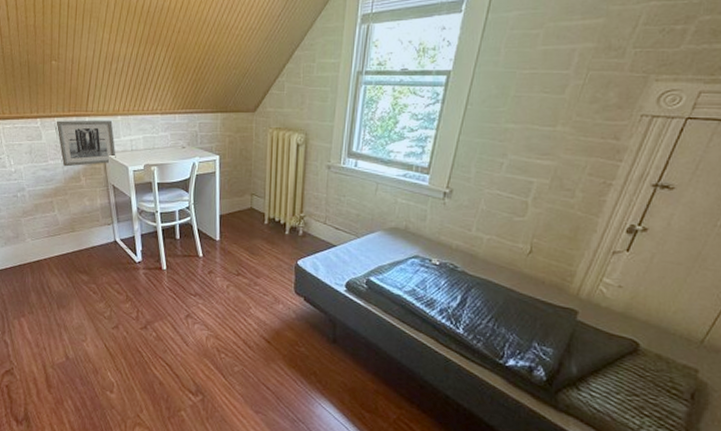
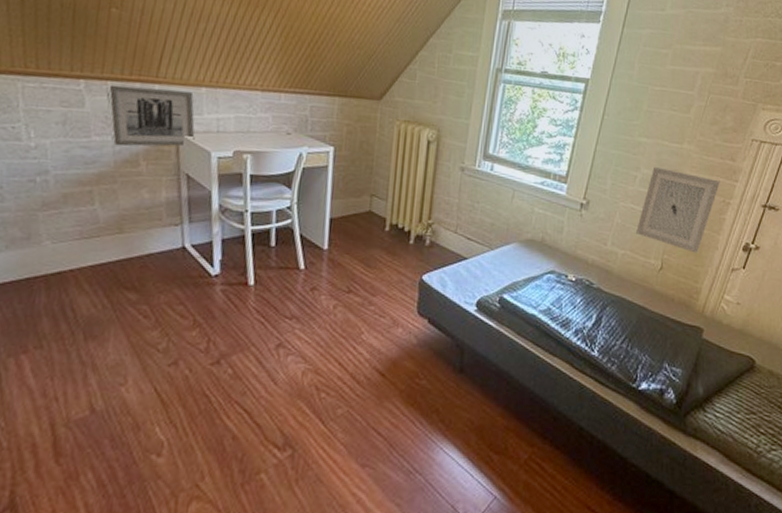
wall art: none [503,151,600,237] -> present [636,166,720,253]

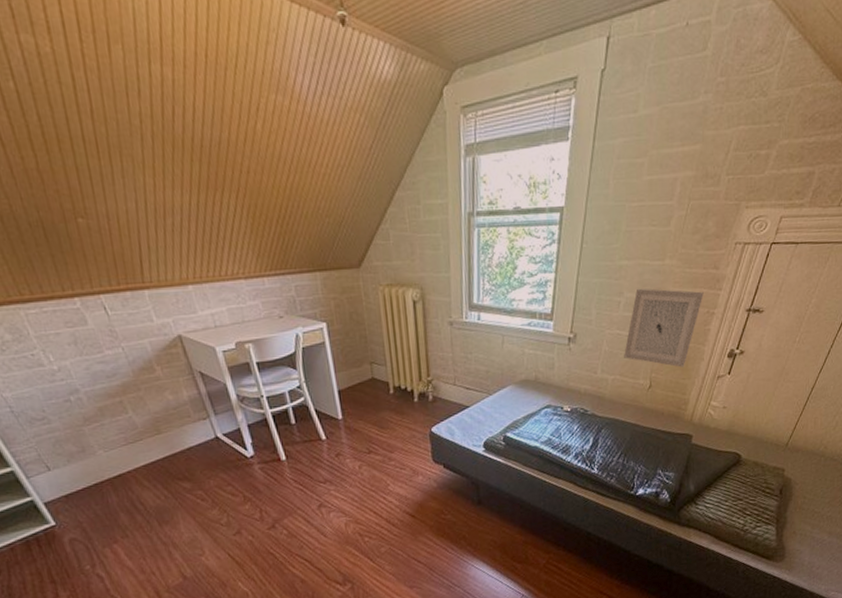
wall art: present [108,84,195,147] -> none [103,291,197,356]

